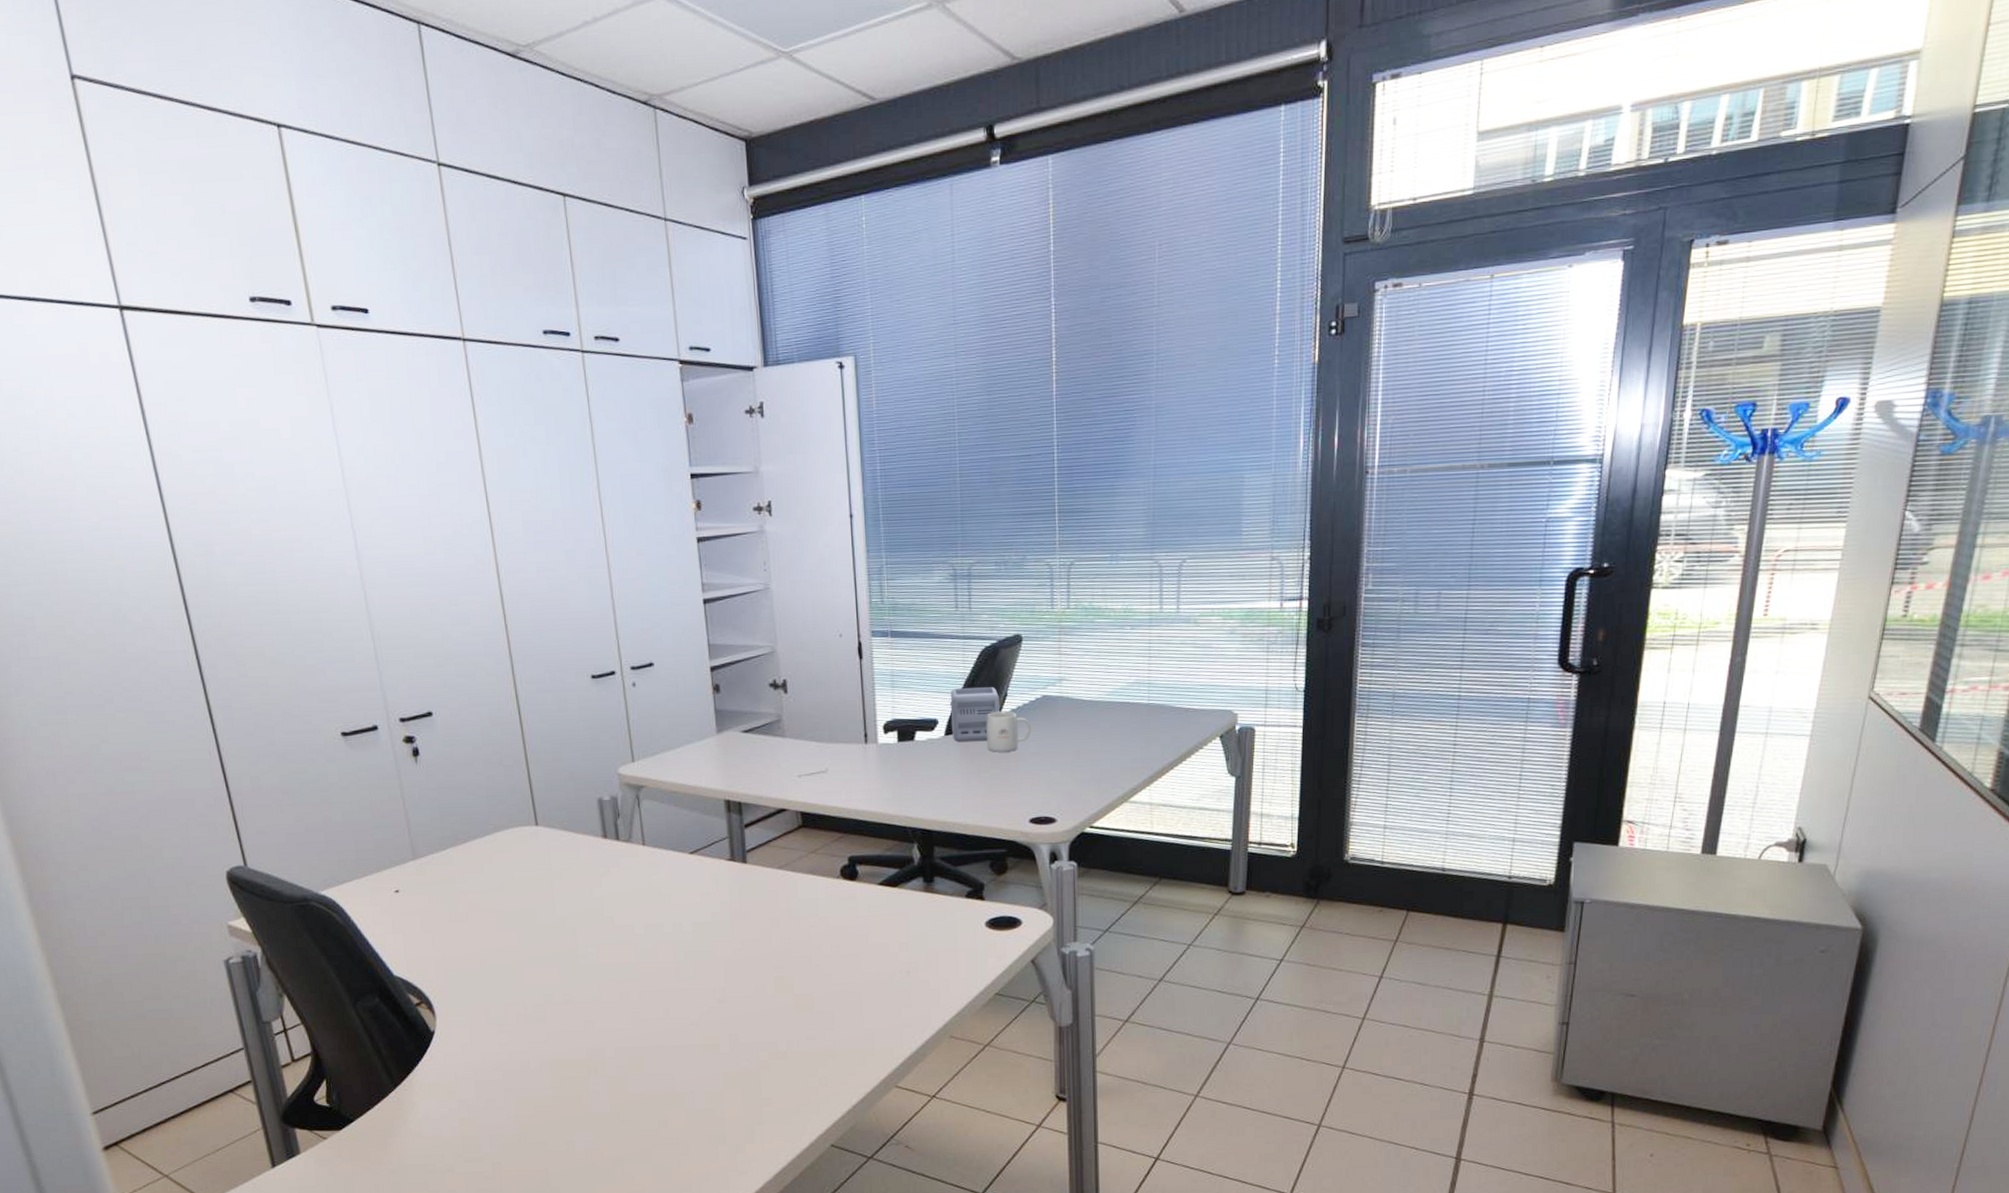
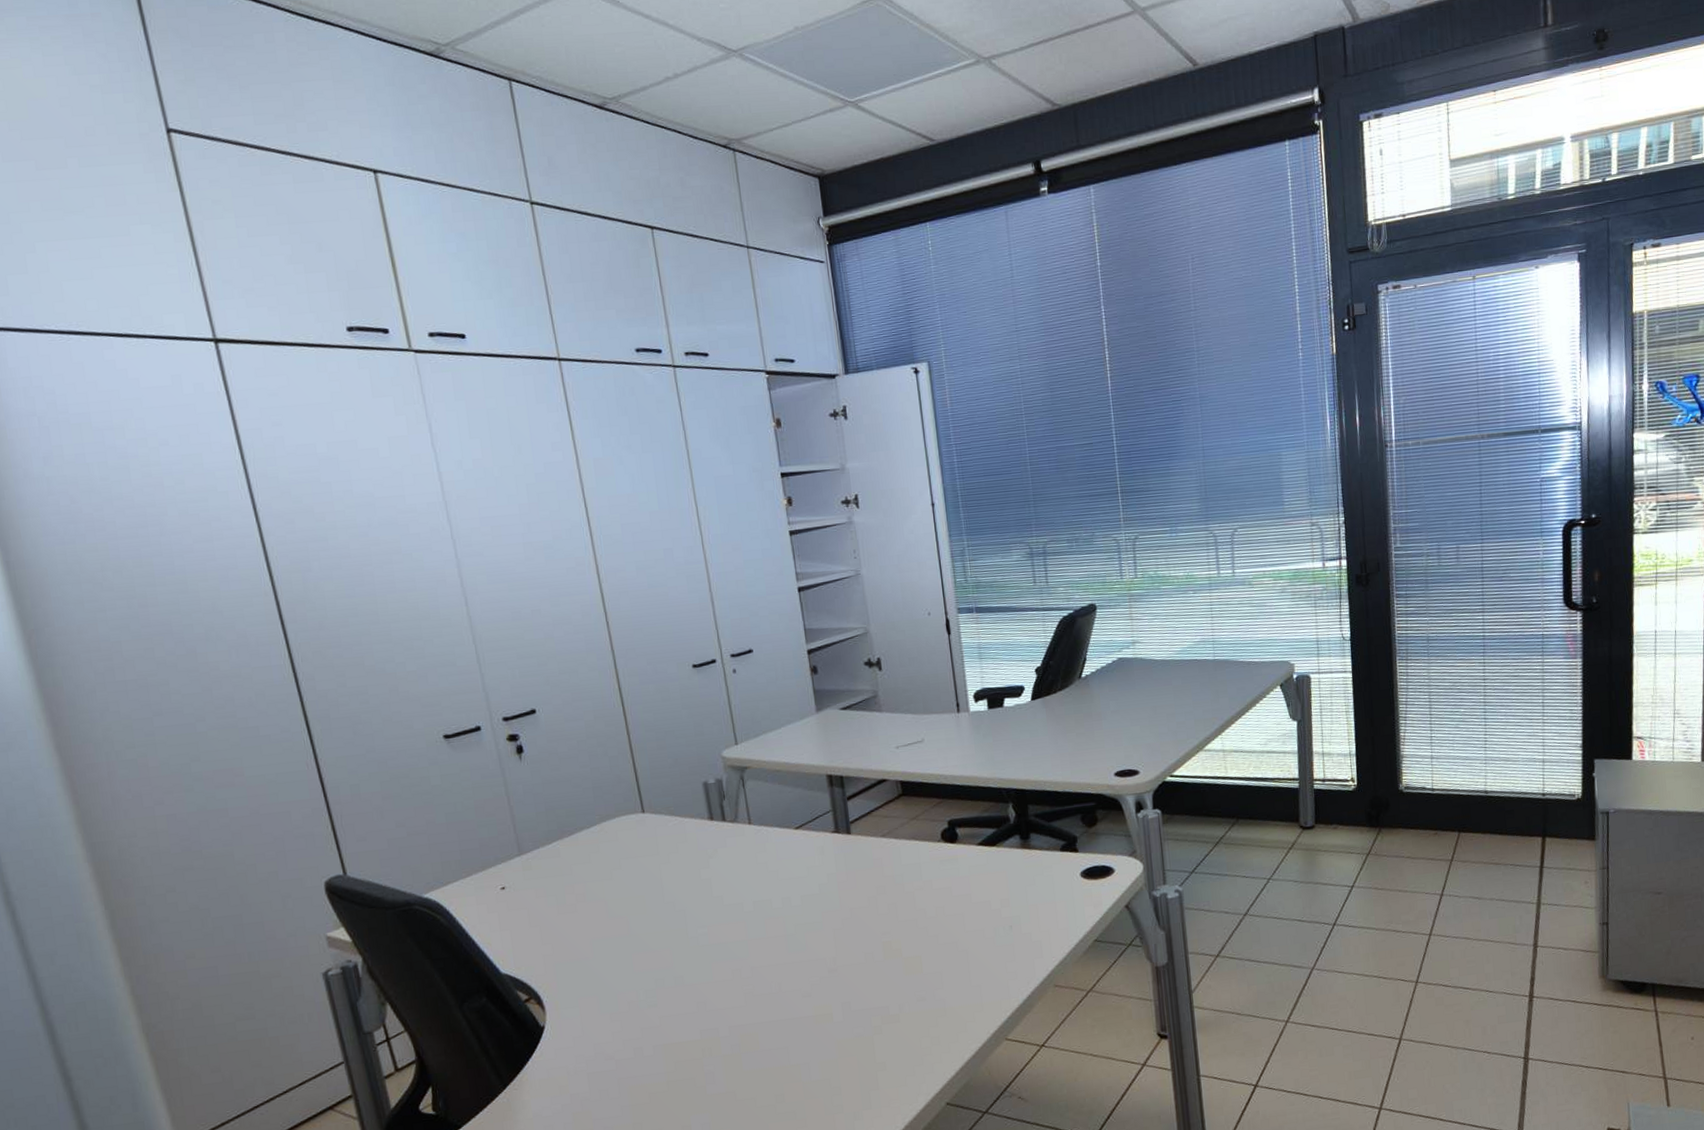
desk organizer: present [950,687,1000,741] -> none [1033,653,1080,705]
mug: present [986,711,1032,752] -> none [1068,674,1111,713]

